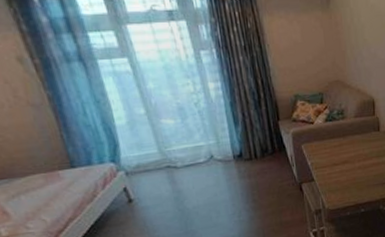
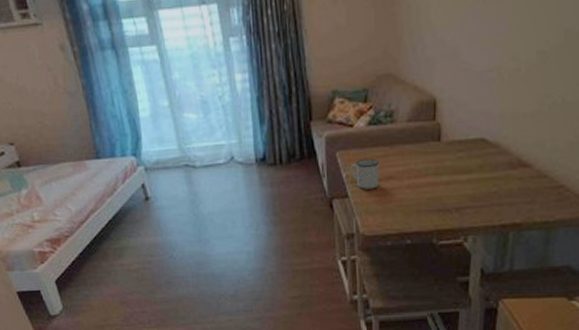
mug: none [314,148,337,173] -> present [351,158,379,189]

